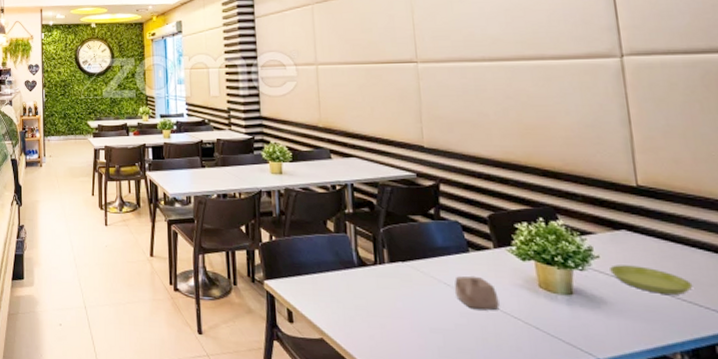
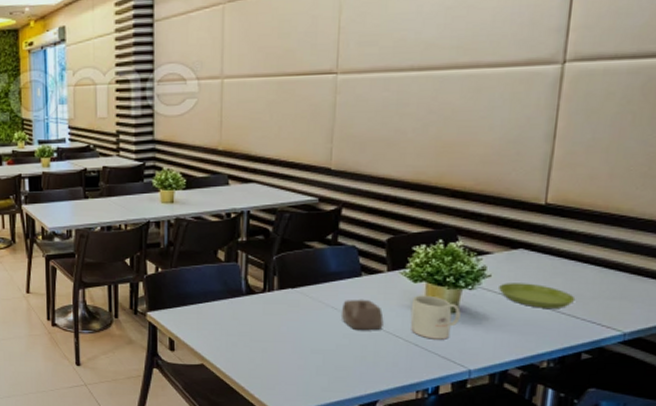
mug: none [524,274,577,324] -> present [410,295,461,340]

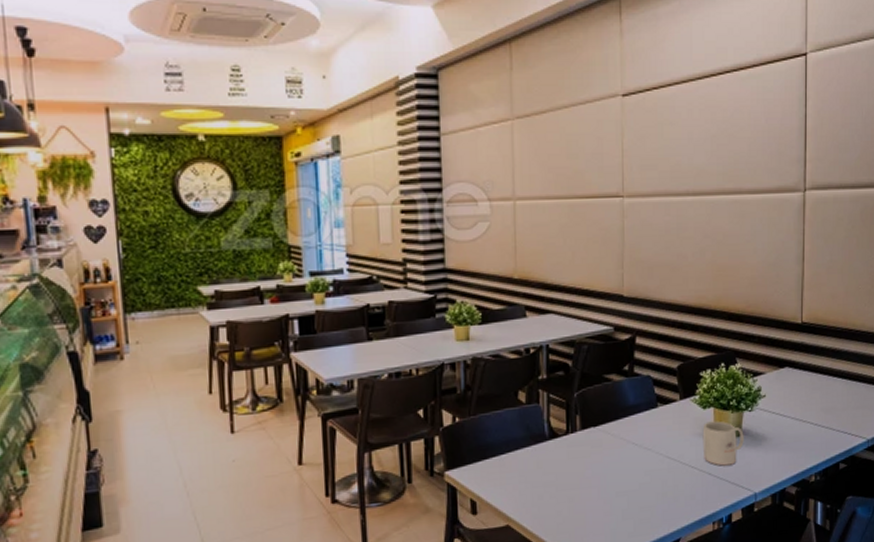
sugar bowl: present [340,299,384,330] -> none [641,431,680,465]
saucer: present [499,283,576,308] -> none [773,400,831,424]

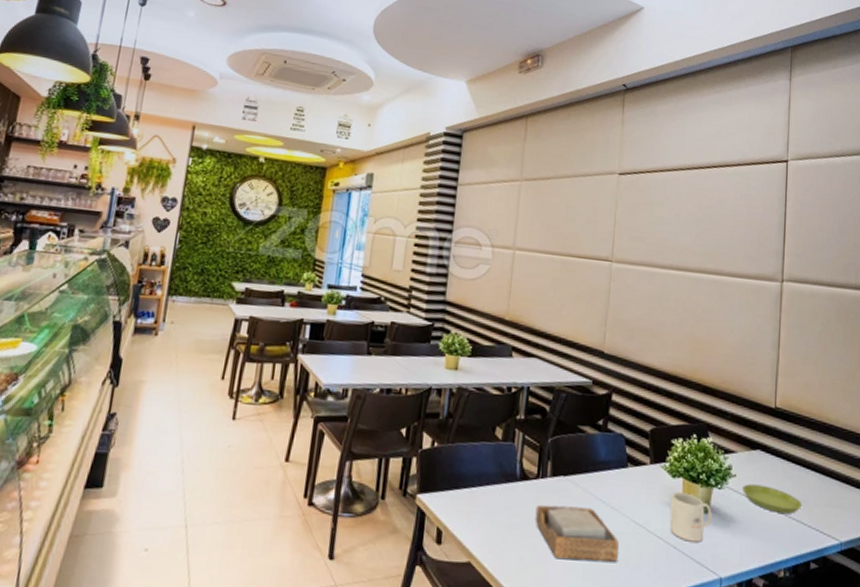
napkin holder: none [568,453,656,506] -> present [534,504,619,562]
saucer: none [773,400,831,424] -> present [742,484,803,514]

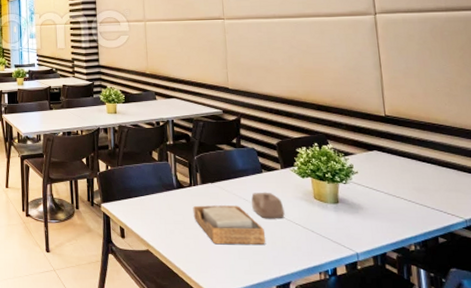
sugar bowl: none [608,492,646,529] -> present [251,192,285,218]
mug: present [669,492,712,542] -> none [303,188,342,226]
saucer: present [742,484,803,514] -> none [365,178,424,199]

